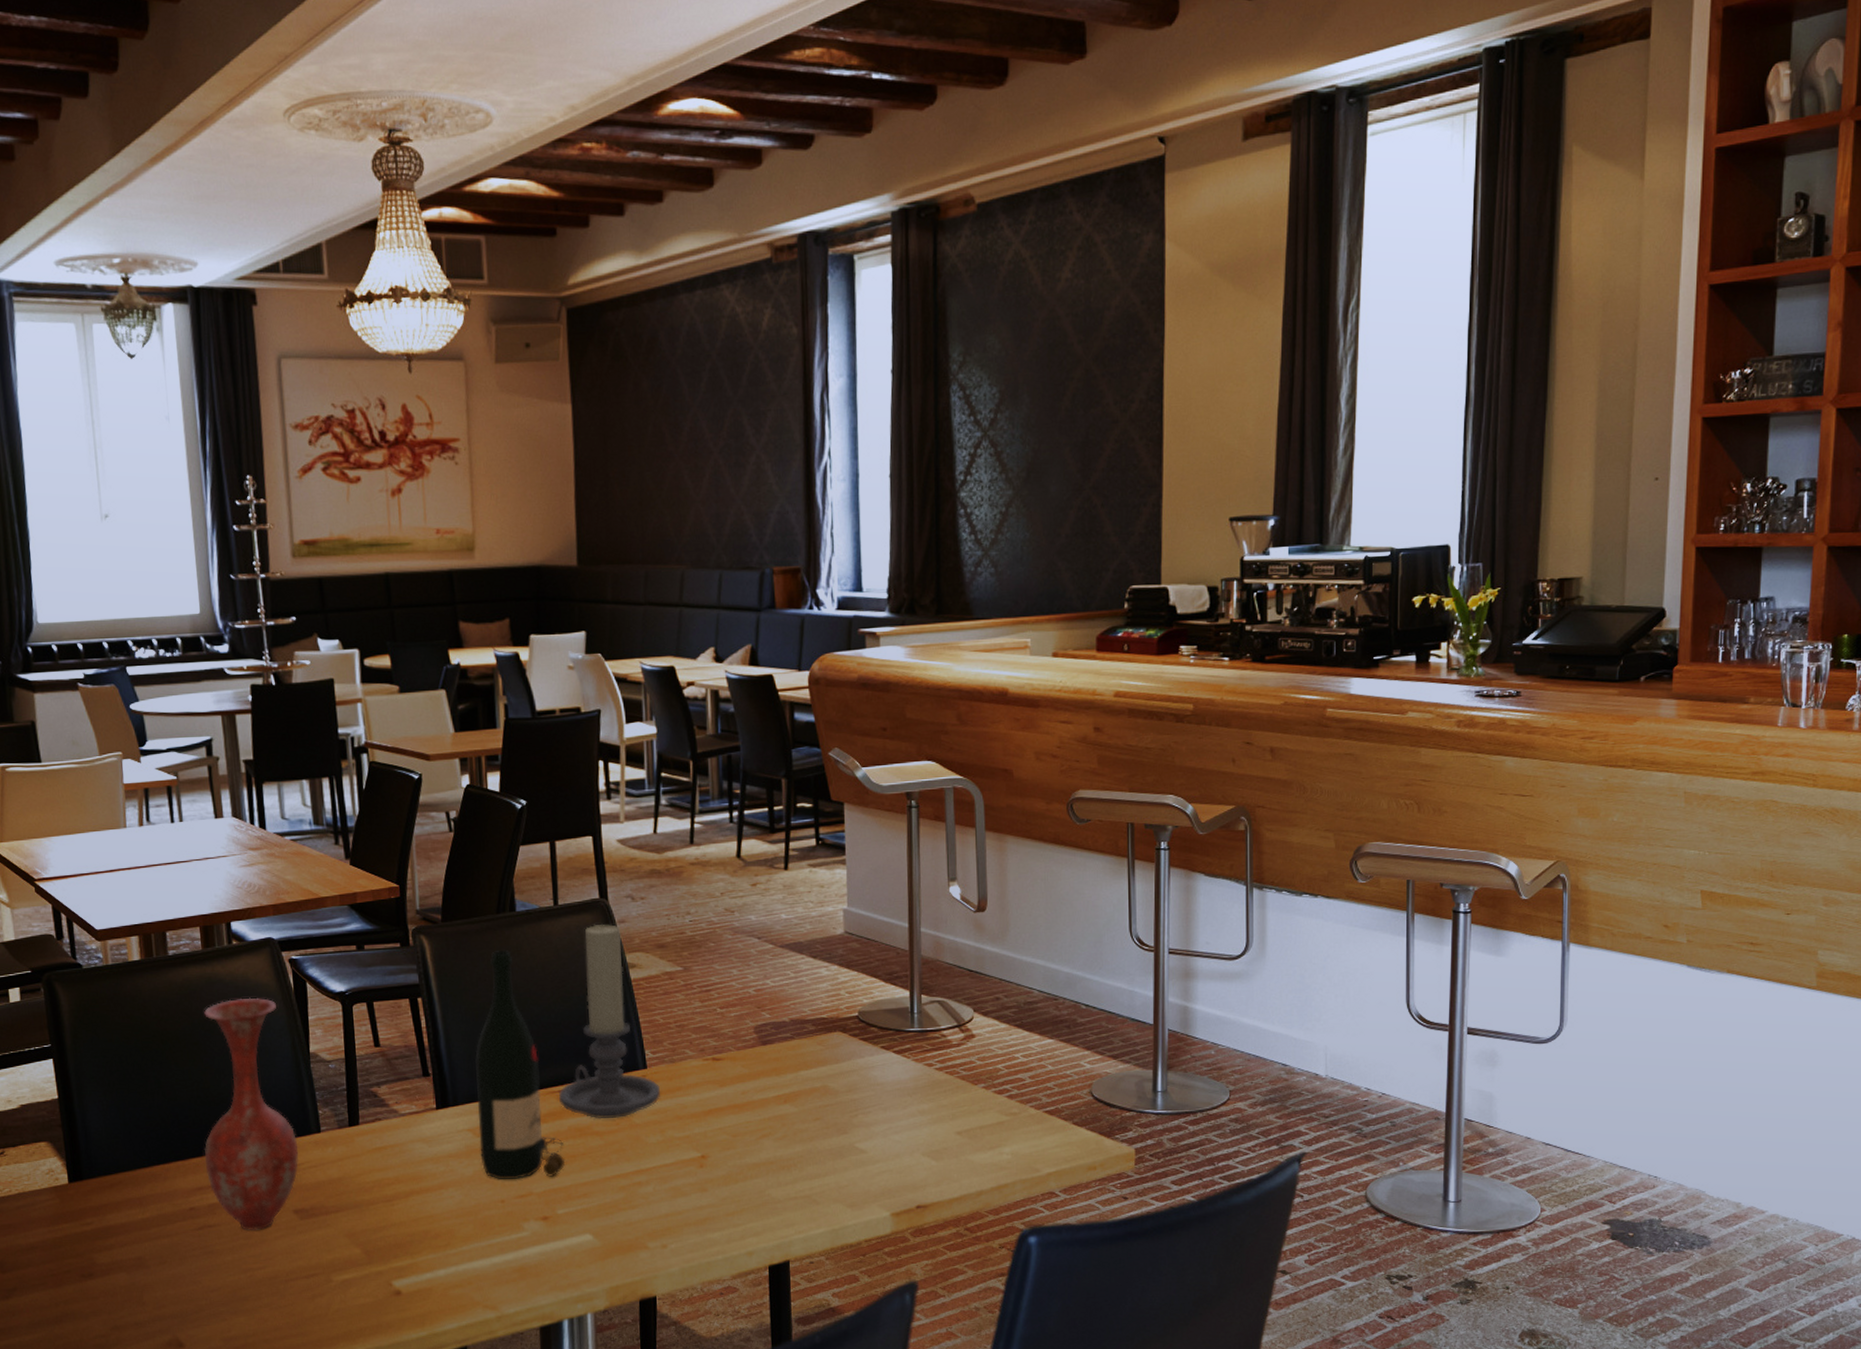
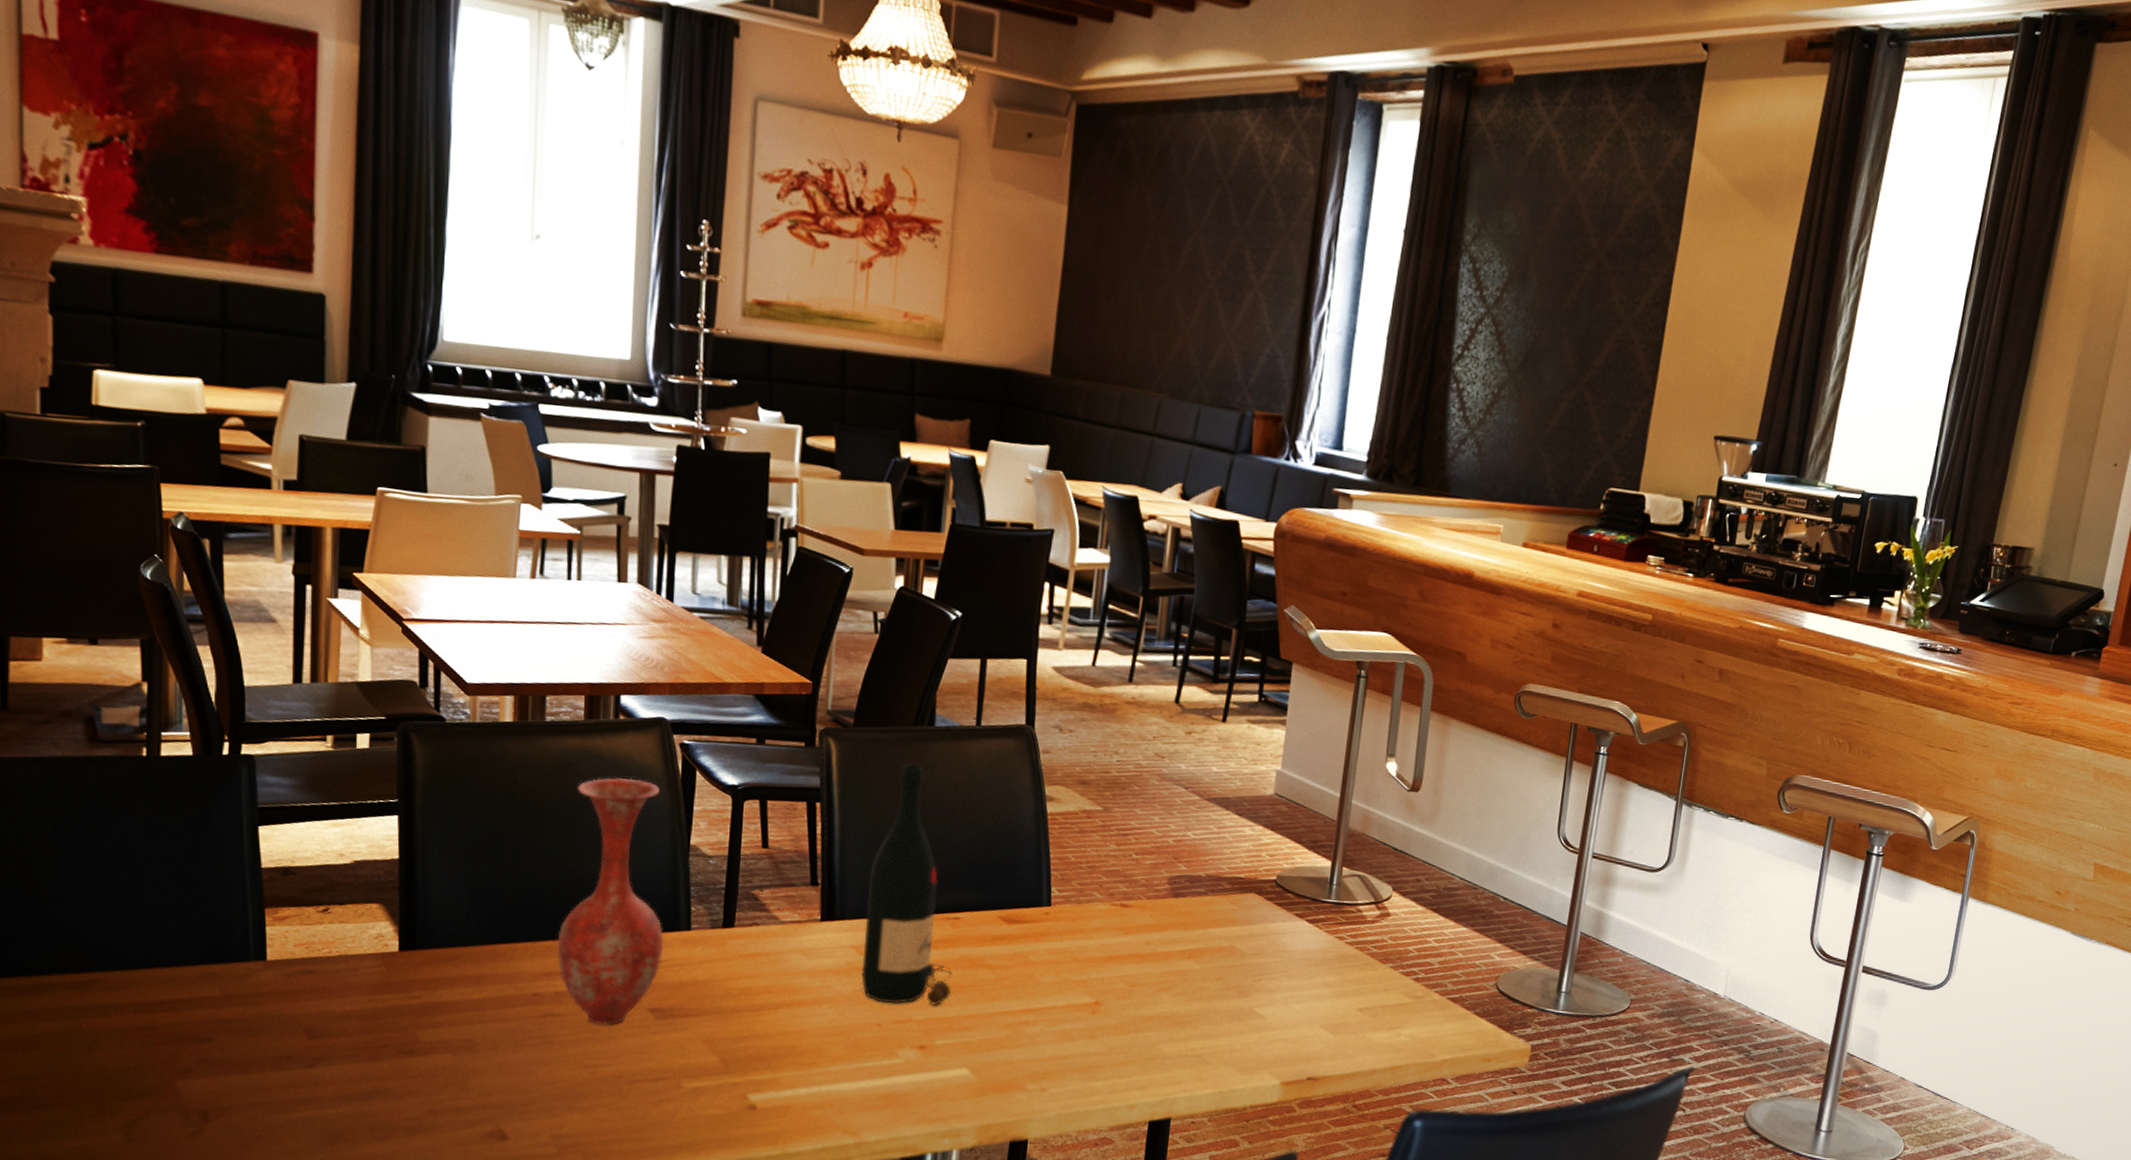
candle holder: present [558,923,660,1119] -> none [953,750,1062,953]

